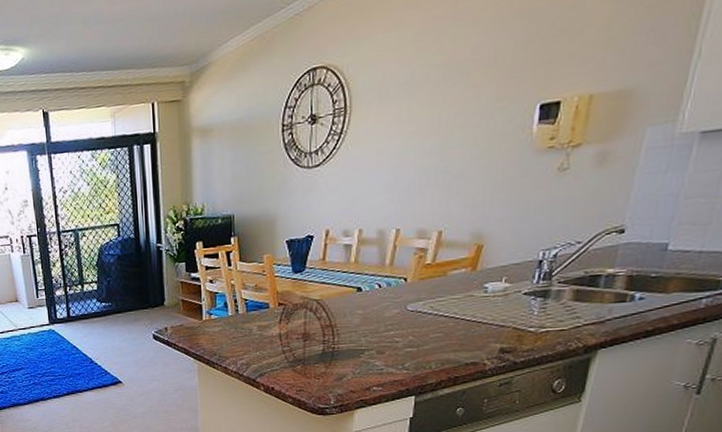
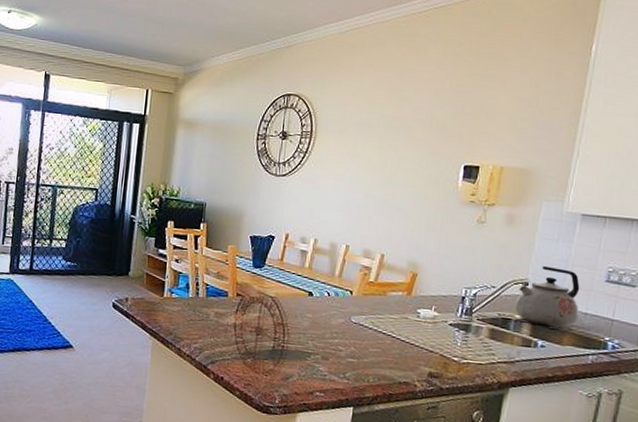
kettle: none [606,204,694,275] -> present [515,265,580,327]

